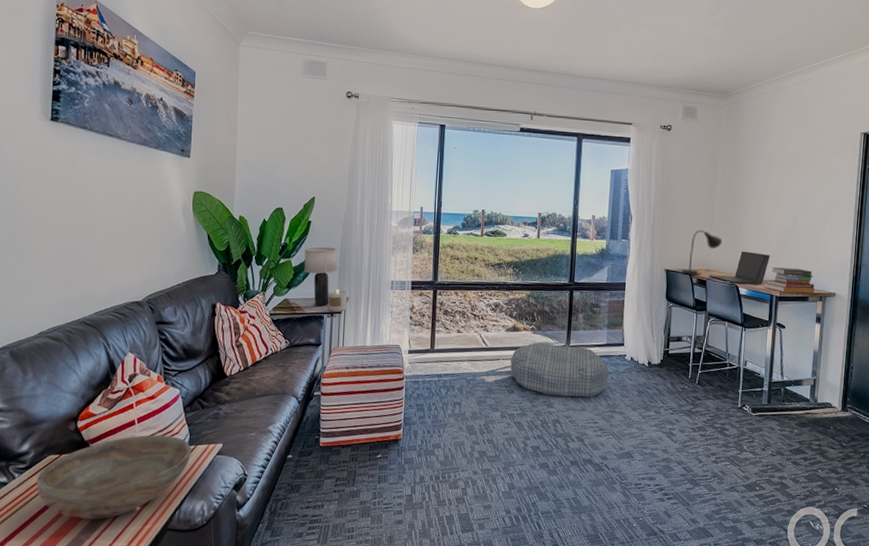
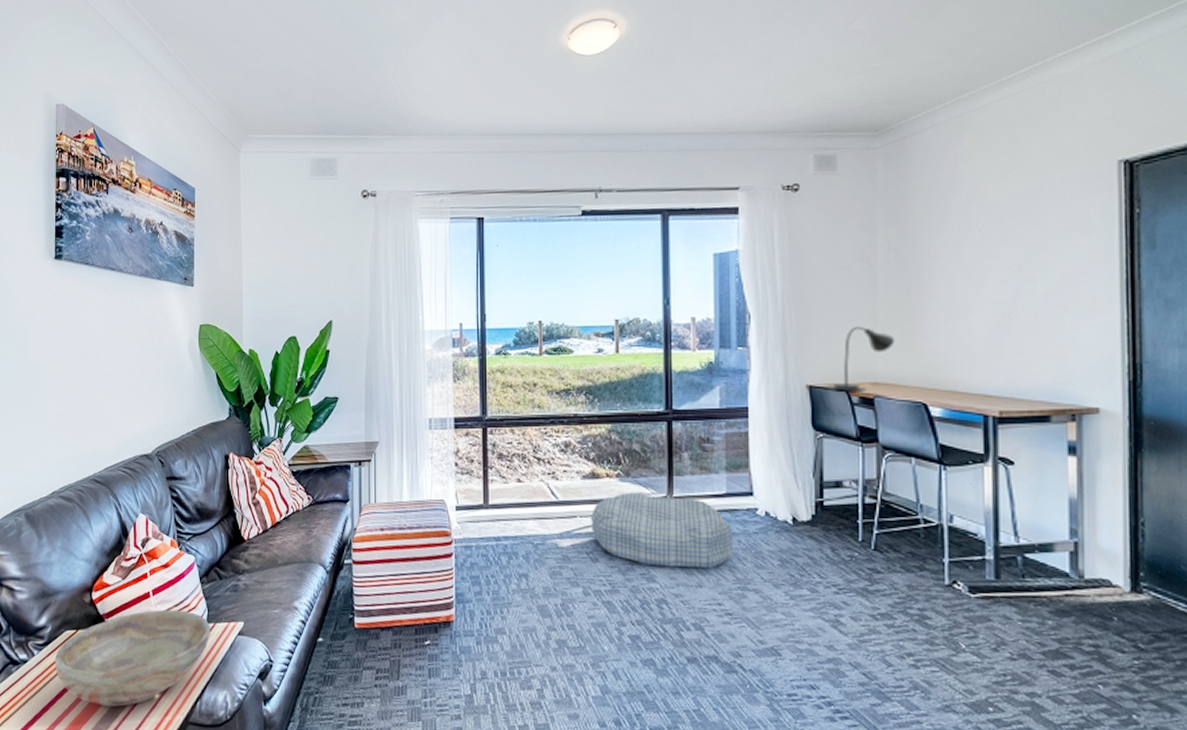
table lamp: present [304,247,338,307] -> none [324,380,364,454]
candle: present [328,288,347,312] -> none [355,430,377,460]
laptop: present [708,251,770,285] -> none [876,352,977,402]
books: present [764,267,815,294] -> none [972,374,1062,411]

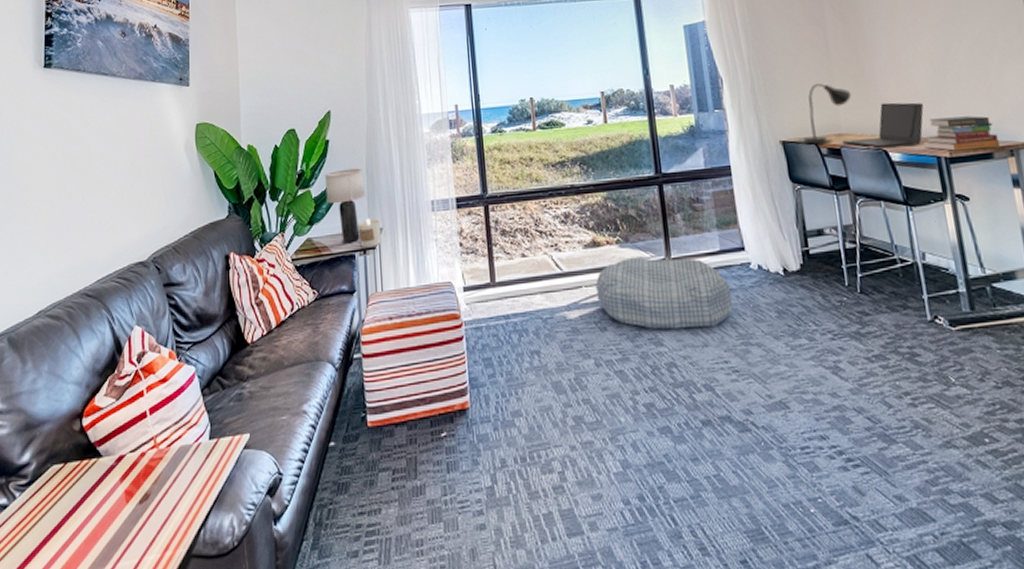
bowl: present [55,609,210,707] -> none [40,427,214,549]
table lamp: none [324,380,364,454] -> present [325,168,366,244]
candle: none [355,430,377,460] -> present [358,217,382,248]
laptop: none [876,352,977,402] -> present [842,102,924,149]
books: none [972,374,1062,411] -> present [924,116,1001,151]

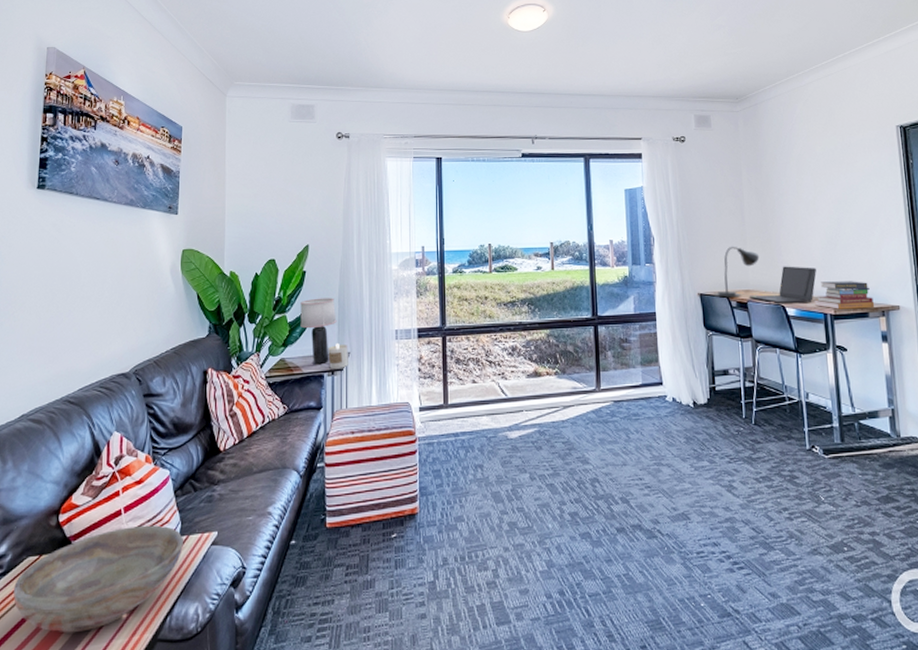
bowl: none [40,427,214,549] -> present [13,525,183,633]
dog bed: present [595,257,733,330] -> none [535,387,649,450]

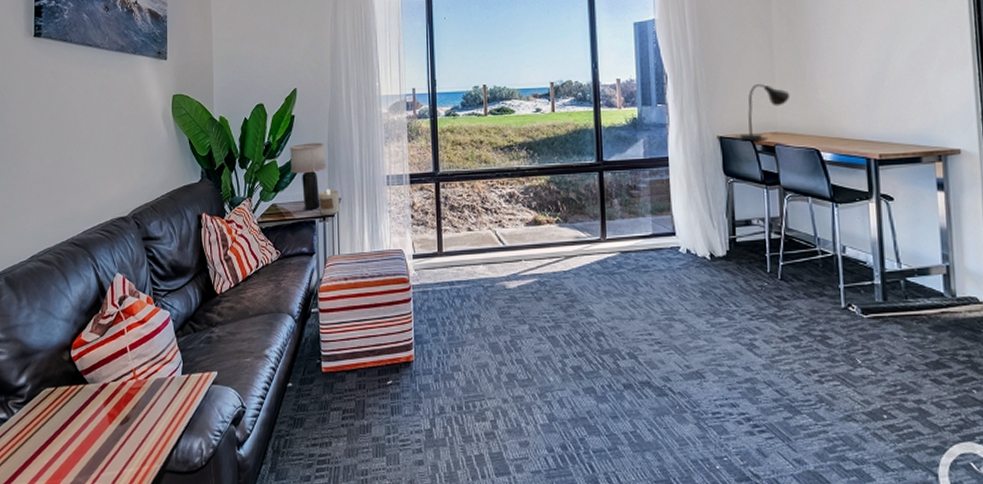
bowl: present [13,525,183,633] -> none [35,363,185,460]
laptop: present [749,266,817,304] -> none [776,105,859,148]
books: present [815,281,875,309] -> none [856,121,930,154]

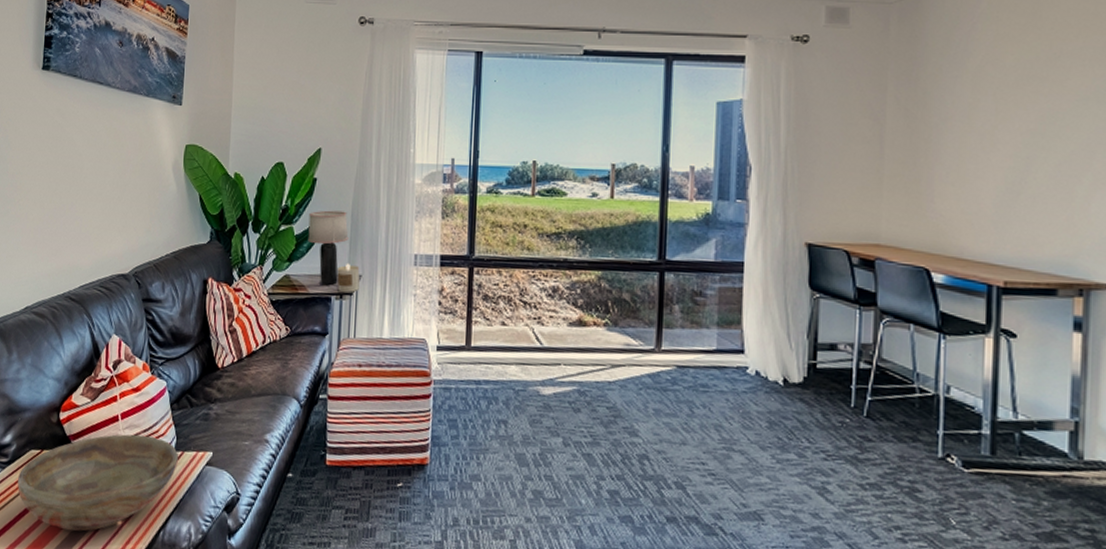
bowl: none [35,363,185,460] -> present [18,434,178,532]
desk lamp: present [735,83,791,141] -> none [826,184,900,253]

